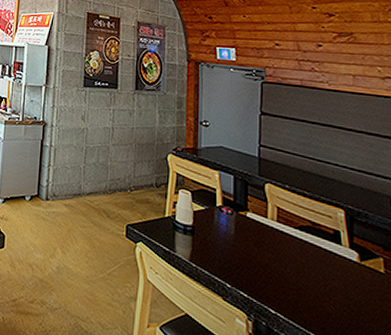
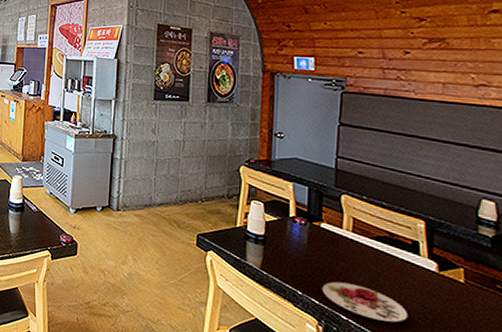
plate: none [250,273,334,316] -> present [322,281,409,323]

